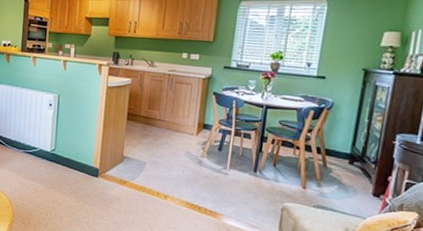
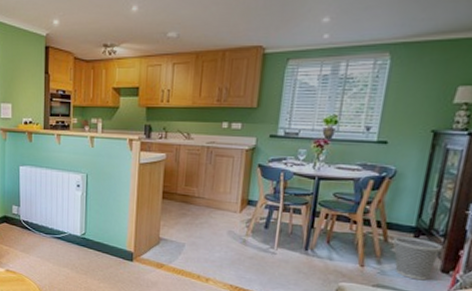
wastebasket: none [331,162,374,203] -> present [393,236,443,281]

